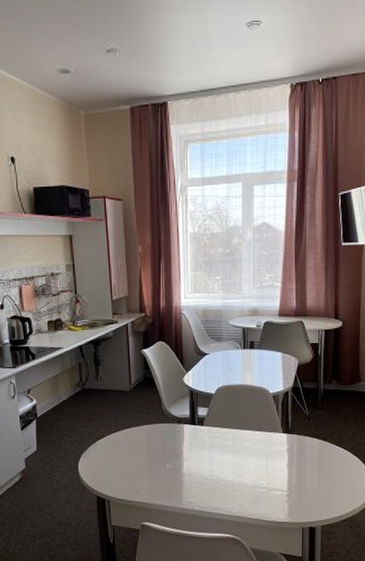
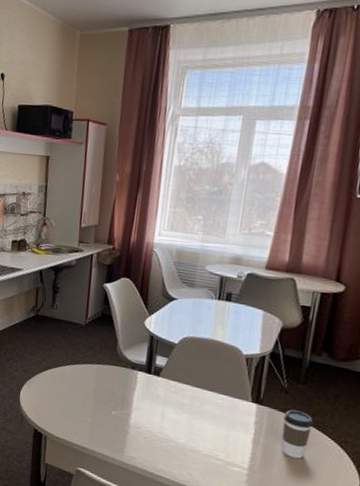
coffee cup: none [309,433,333,473] -> present [281,409,313,459]

